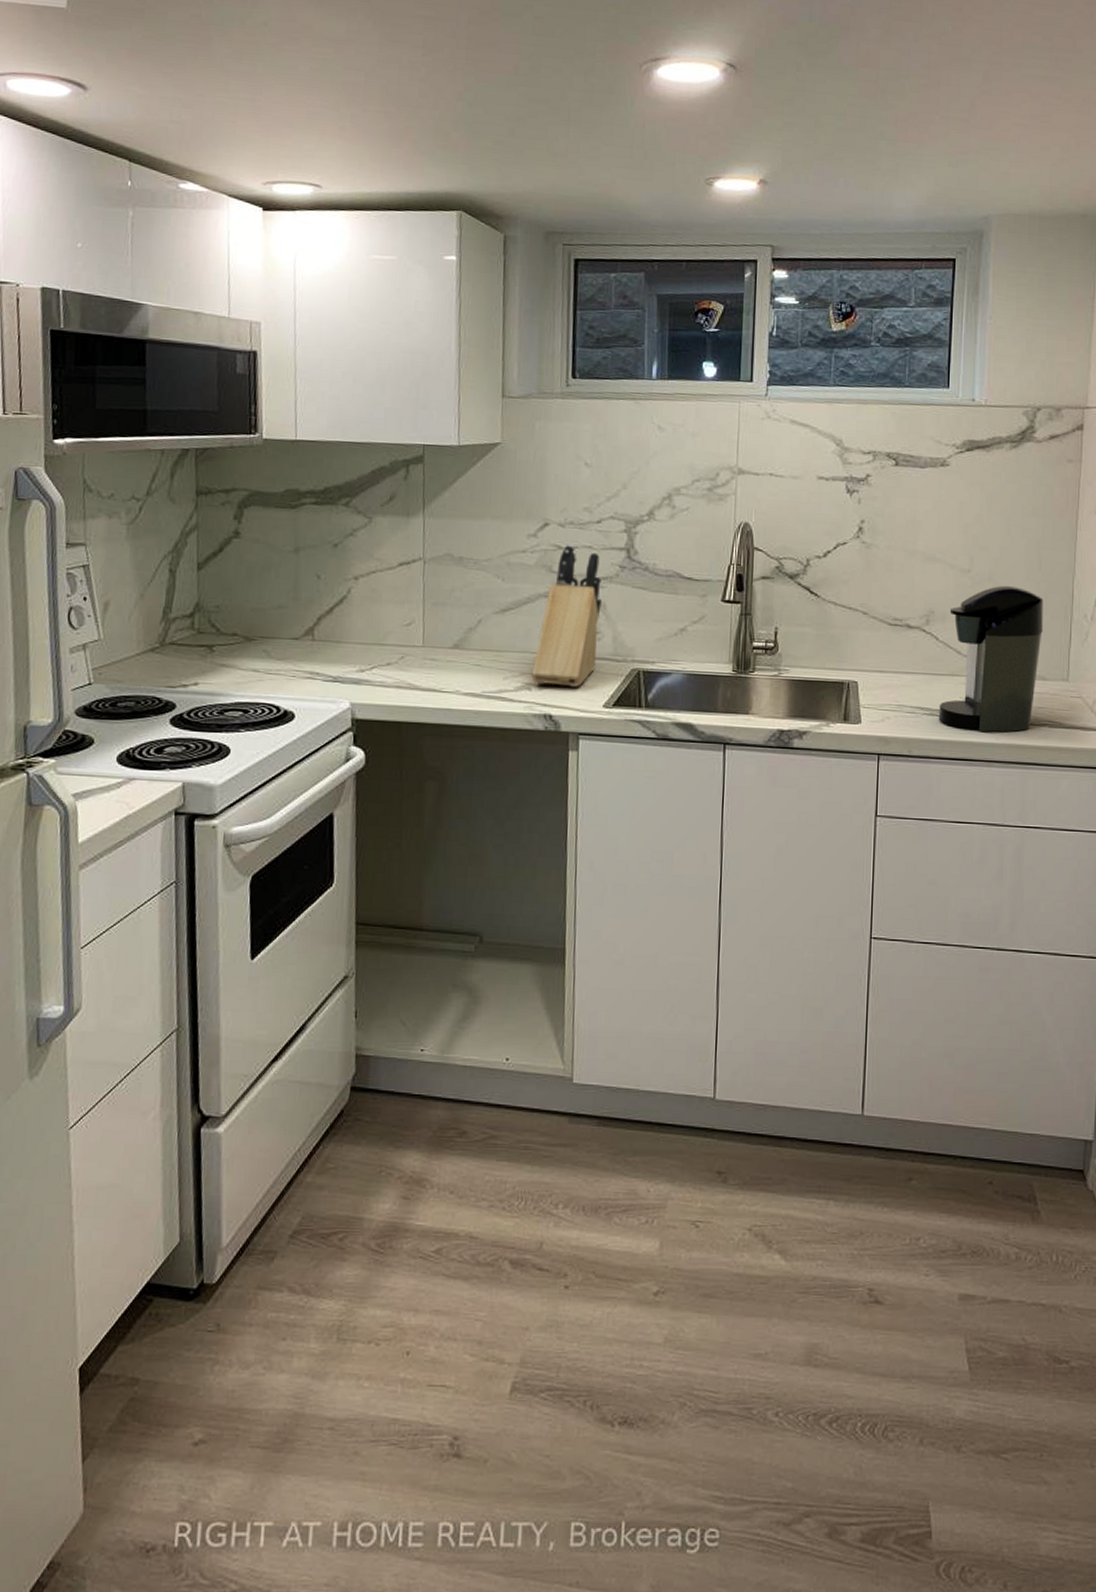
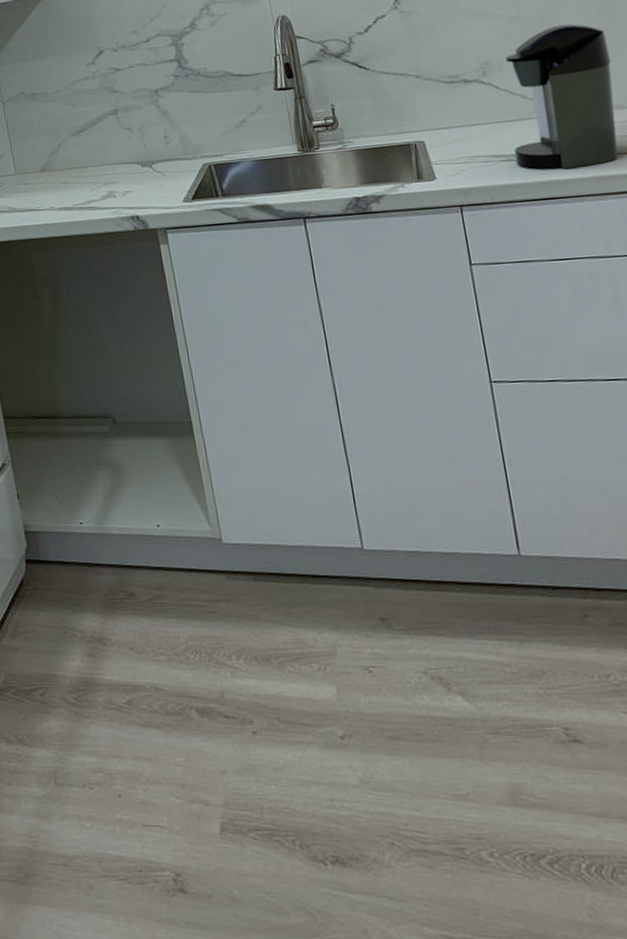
knife block: present [531,544,602,687] -> none [113,65,169,191]

